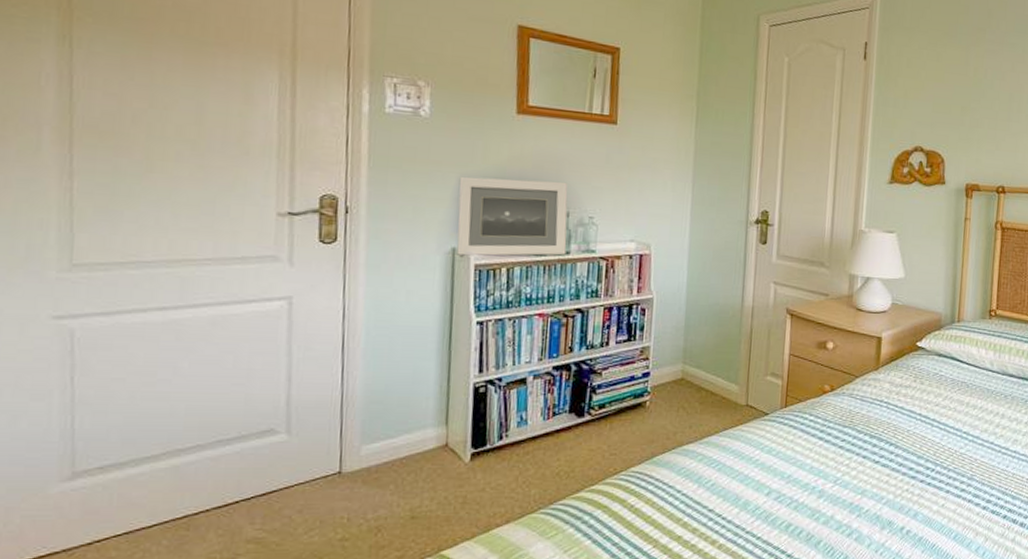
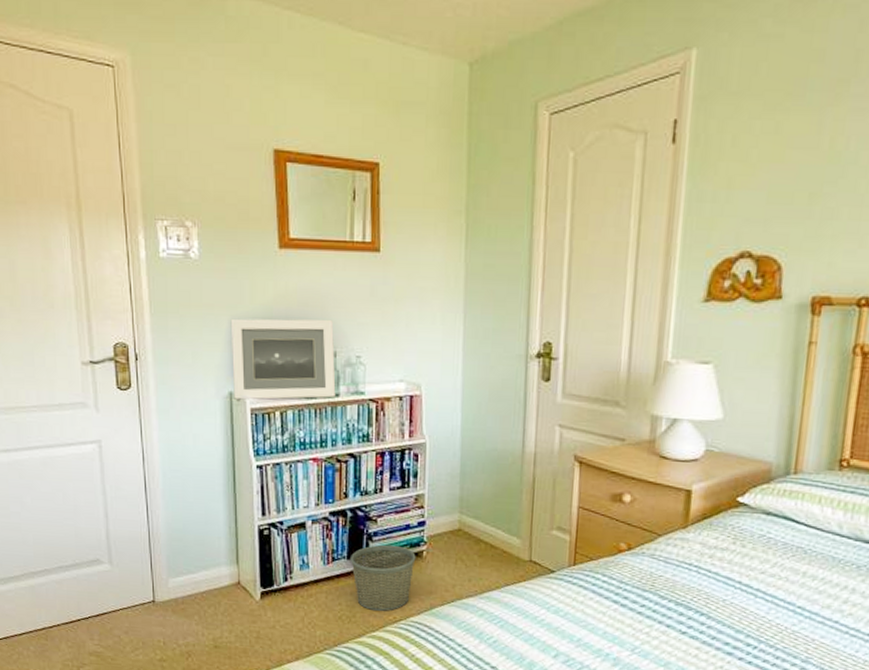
basket: none [571,396,639,463] -> present [349,544,416,611]

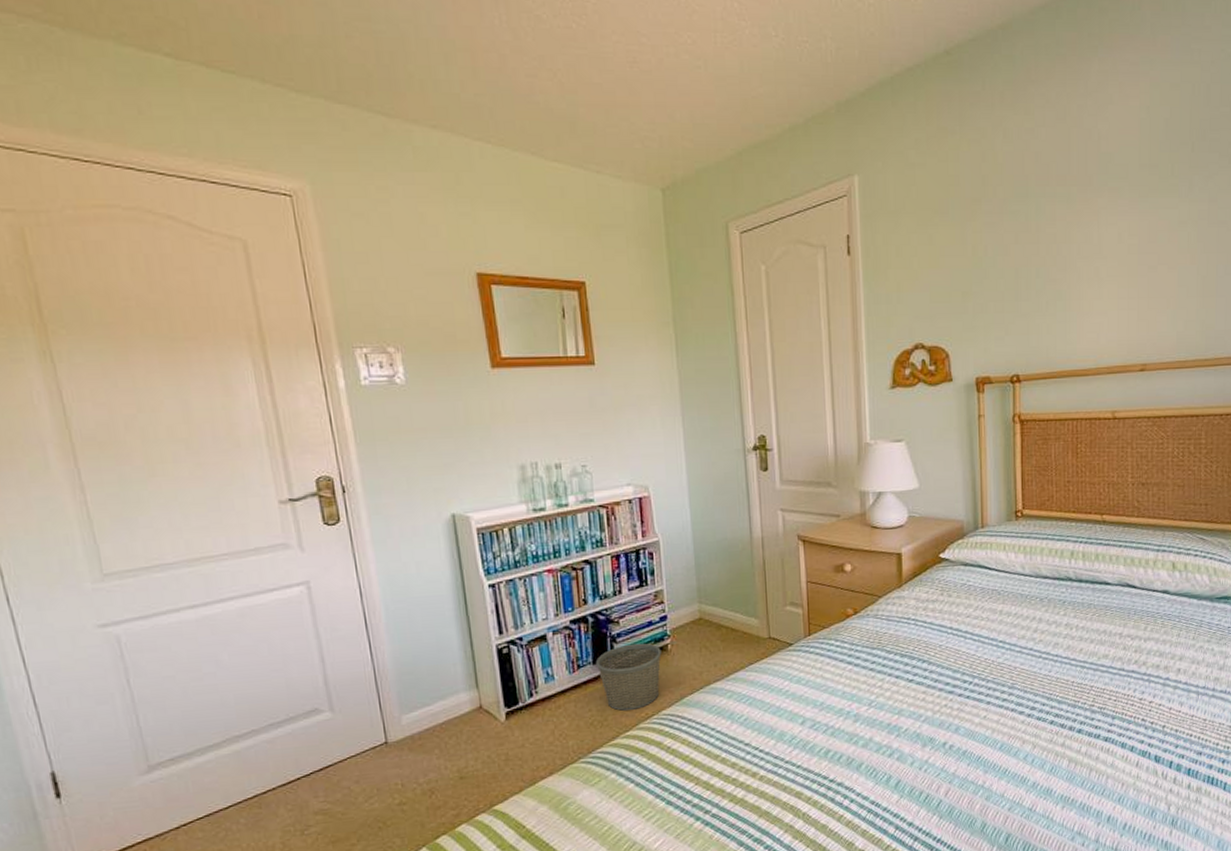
picture frame: present [230,318,336,400] -> none [446,432,565,521]

